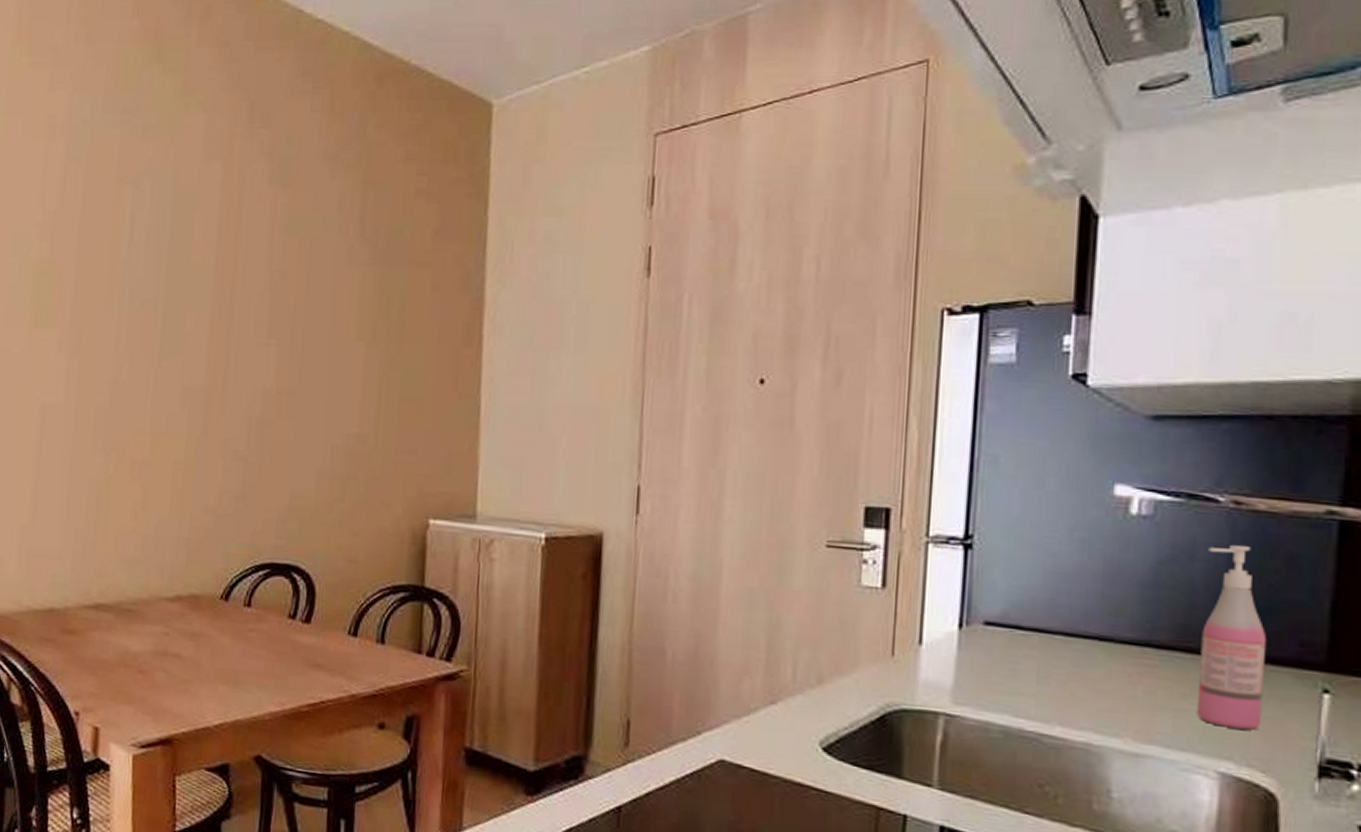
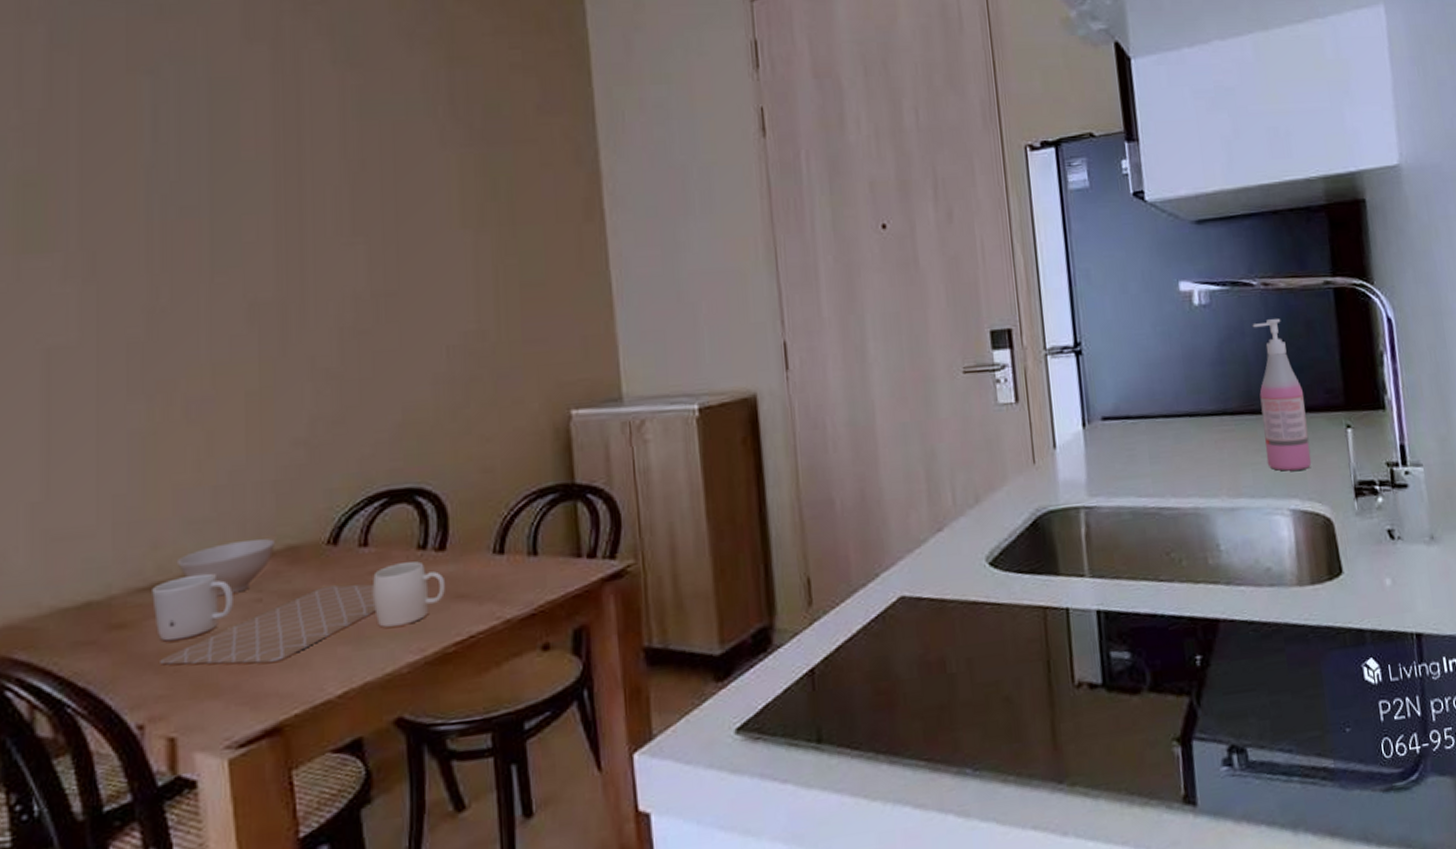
mug: none [93,602,150,653] -> present [152,572,235,642]
placemat: none [94,633,251,687] -> present [160,583,376,665]
bowl: none [112,582,182,625] -> present [176,538,275,597]
mug: none [249,626,308,680] -> present [372,561,446,628]

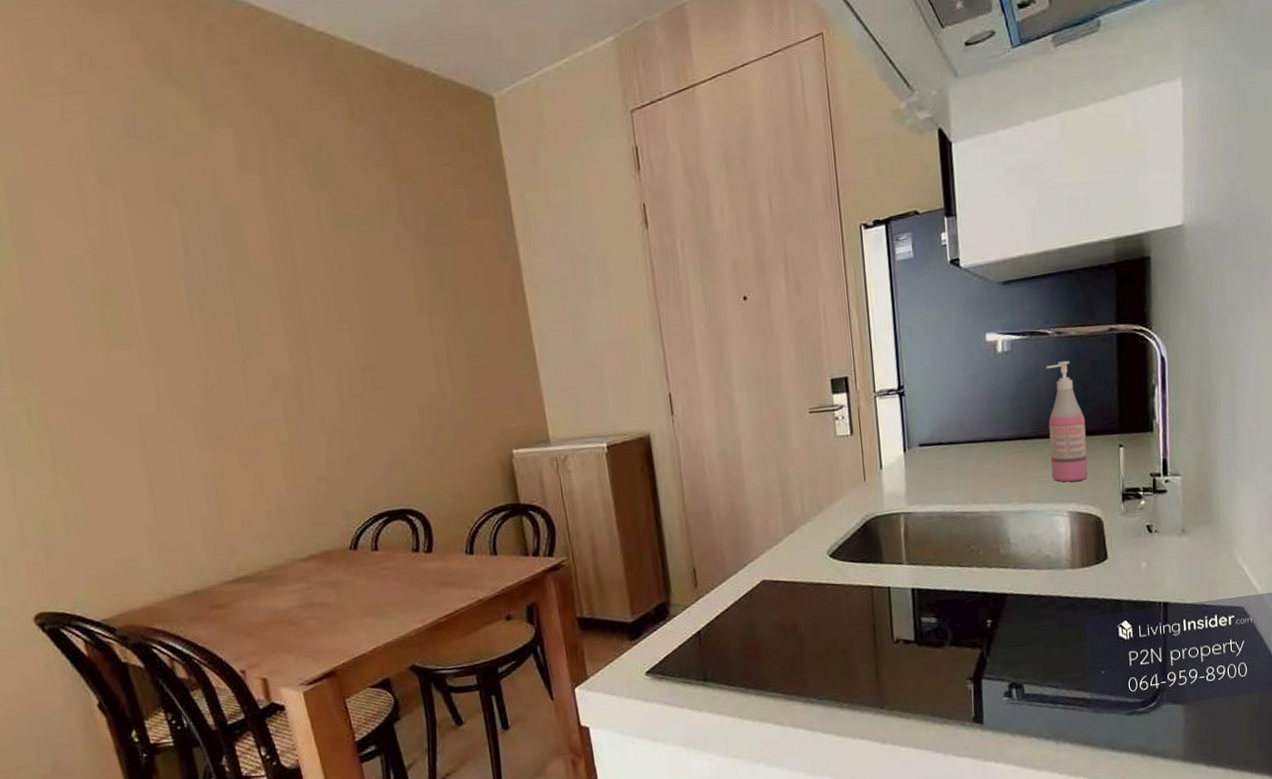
mug: present [152,572,235,642] -> none [236,570,293,617]
placemat: present [160,583,376,665] -> none [249,576,389,632]
bowl: present [176,538,275,597] -> none [249,546,314,586]
mug: present [372,561,446,628] -> none [384,560,436,606]

